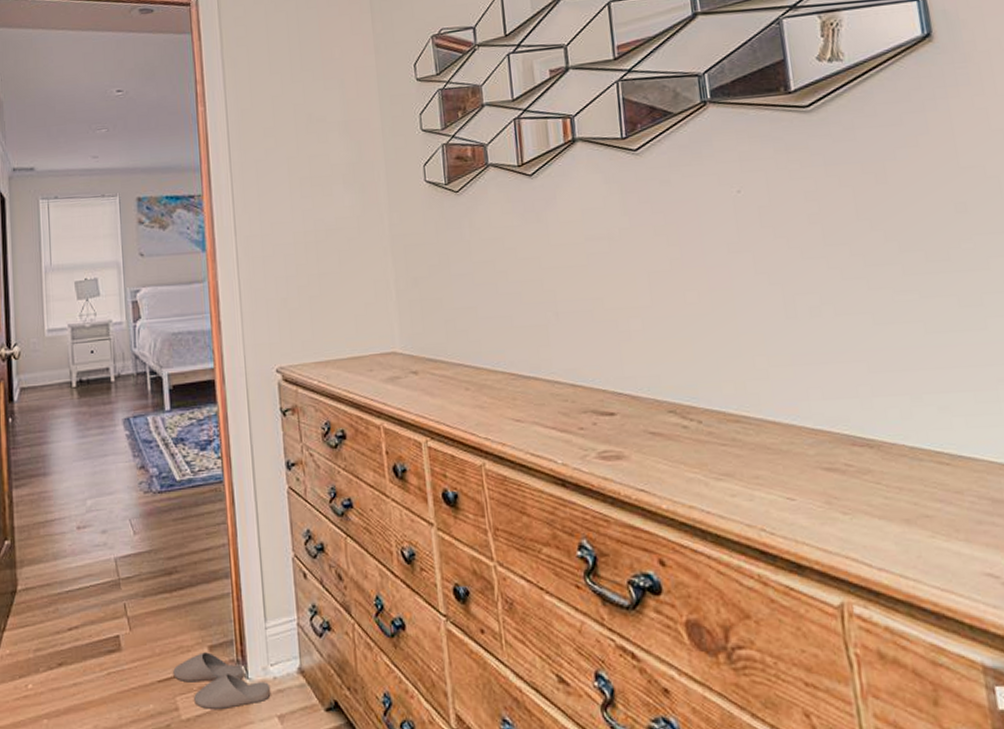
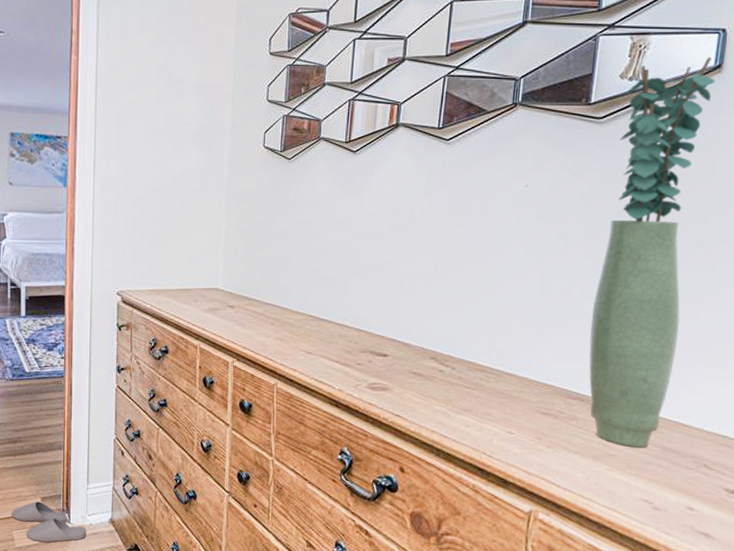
vase: none [827,26,980,503] -> present [589,57,715,448]

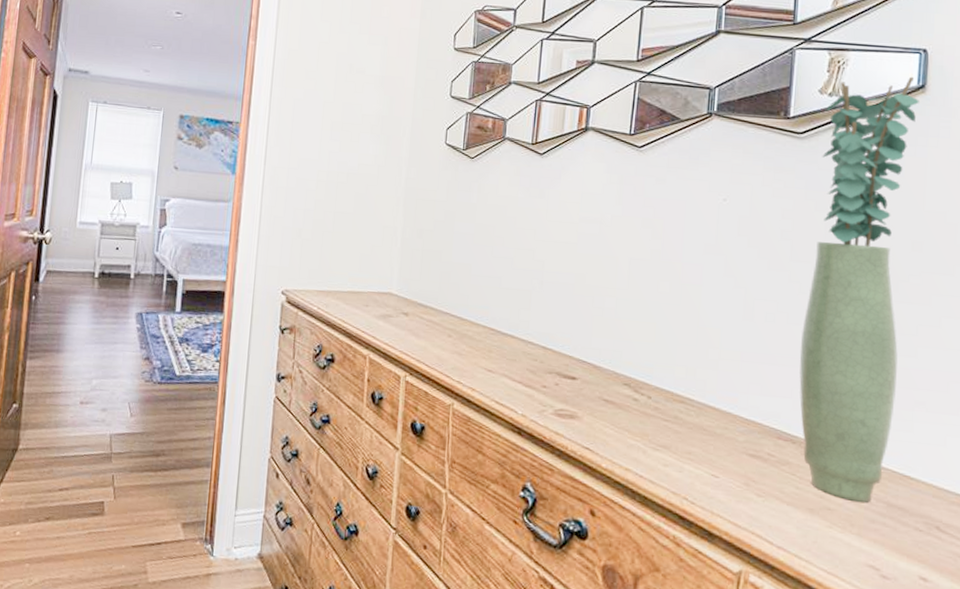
slippers: present [12,501,87,543] -> none [147,527,231,579]

